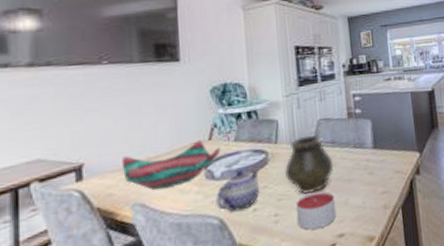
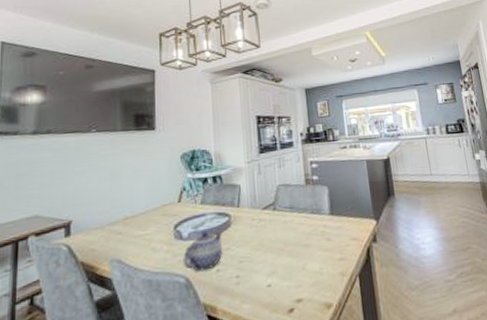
decorative bowl: present [122,140,221,190] -> none [104,202,188,247]
vase: present [284,135,334,194] -> none [245,200,292,257]
candle: present [295,191,336,230] -> none [256,255,294,293]

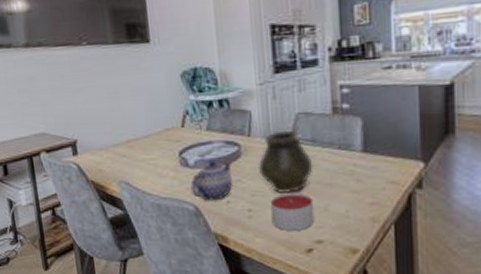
vase: none [245,200,292,257] -> present [257,130,313,193]
candle: none [256,255,294,293] -> present [270,193,314,230]

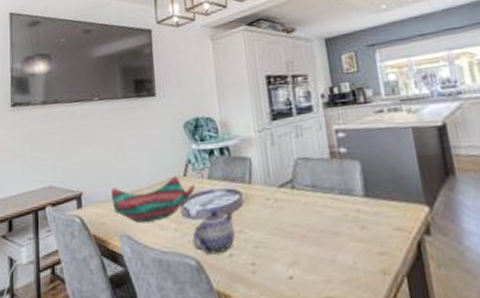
decorative bowl: none [107,126,193,170] -> present [111,176,195,222]
vase: present [257,130,313,193] -> none [259,176,316,244]
candle: present [270,193,314,230] -> none [274,243,321,286]

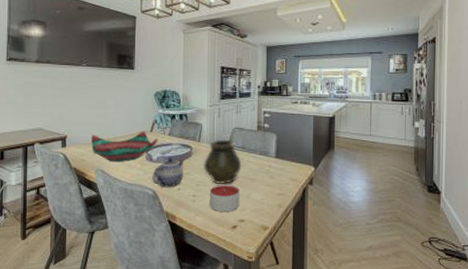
vase: none [259,176,316,244] -> present [203,139,242,184]
candle: none [274,243,321,286] -> present [209,184,240,212]

